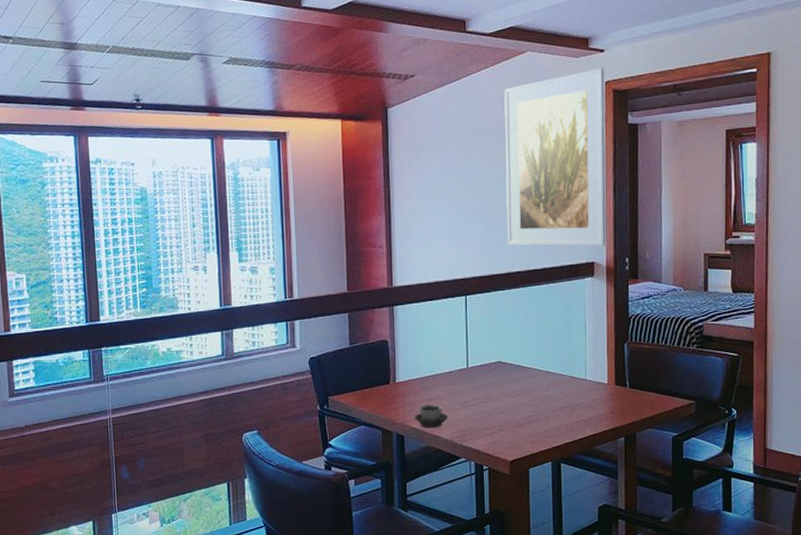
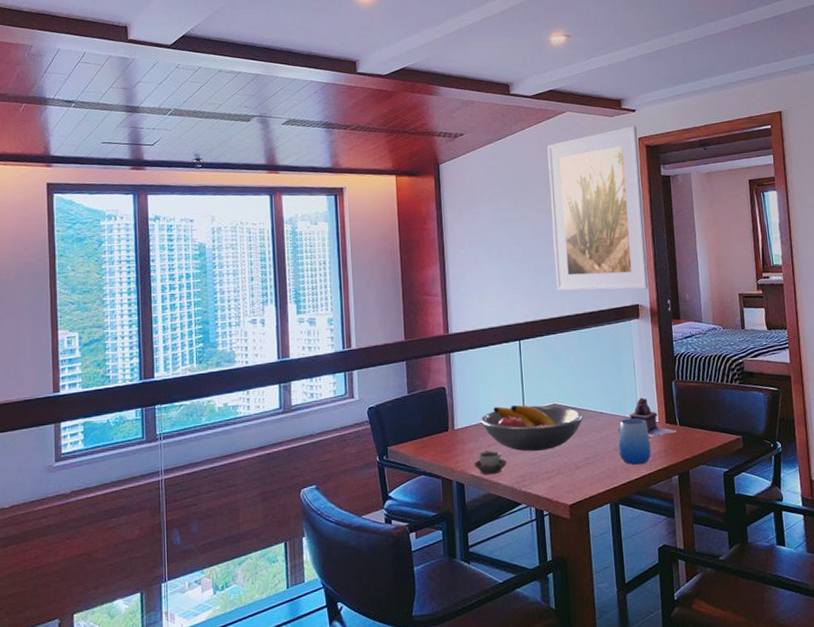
fruit bowl: none [423,361,529,407] -> present [481,405,584,452]
teapot: none [564,358,627,398] -> present [618,397,678,437]
cup: none [564,378,598,425] -> present [618,418,651,465]

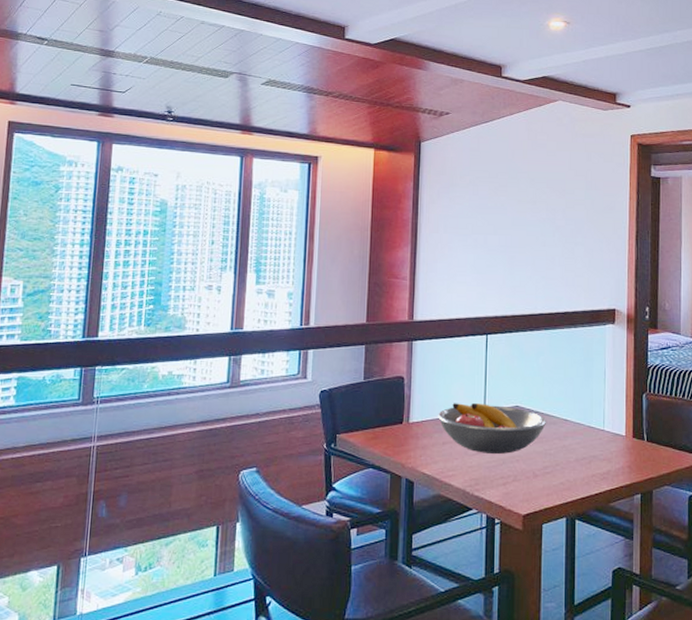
cup: present [473,450,508,475] -> none [425,448,462,475]
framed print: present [547,126,649,291] -> none [532,122,631,294]
teapot: present [618,397,678,437] -> none [582,408,644,451]
cup: present [618,418,651,465] -> none [581,428,614,479]

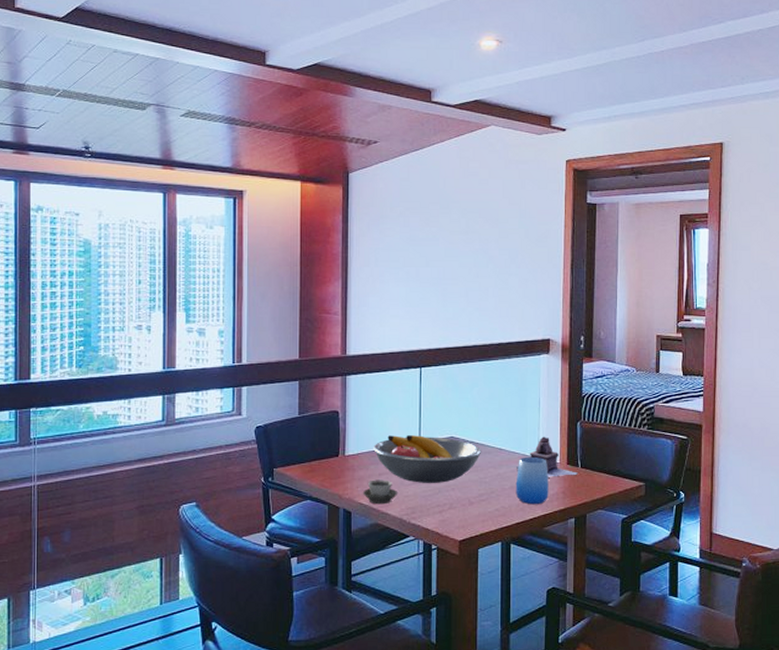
cup: none [425,448,462,475] -> present [362,479,398,505]
cup: none [581,428,614,479] -> present [515,456,549,505]
teapot: none [582,408,644,451] -> present [517,436,578,477]

